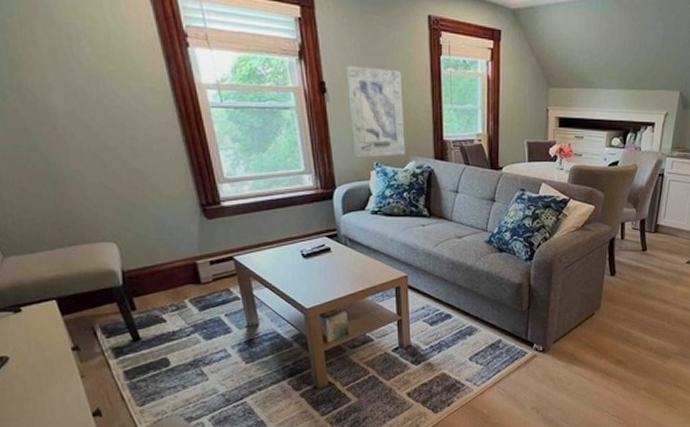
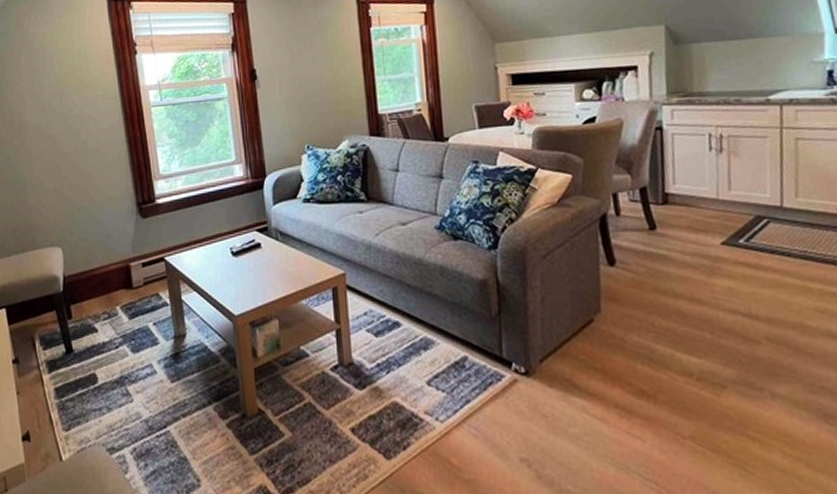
wall art: present [346,65,405,158] -> none [275,48,338,142]

